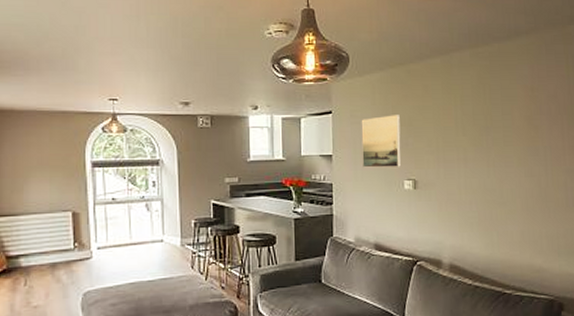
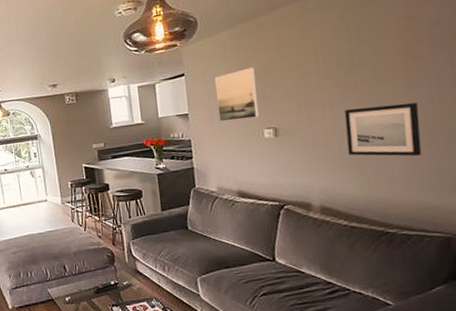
wall art: none [476,168,536,221] -> present [345,102,422,157]

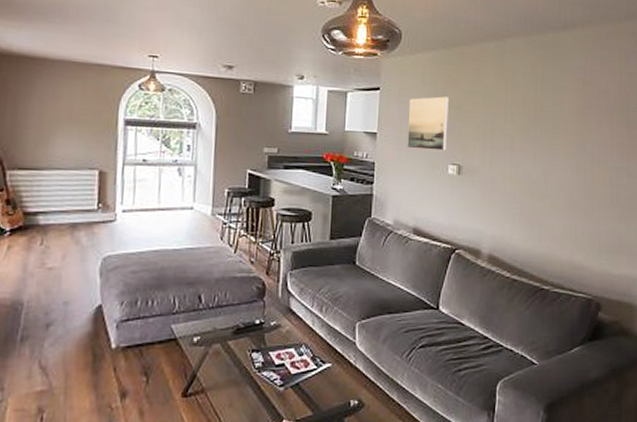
wall art: present [345,102,422,157] -> none [520,158,581,216]

